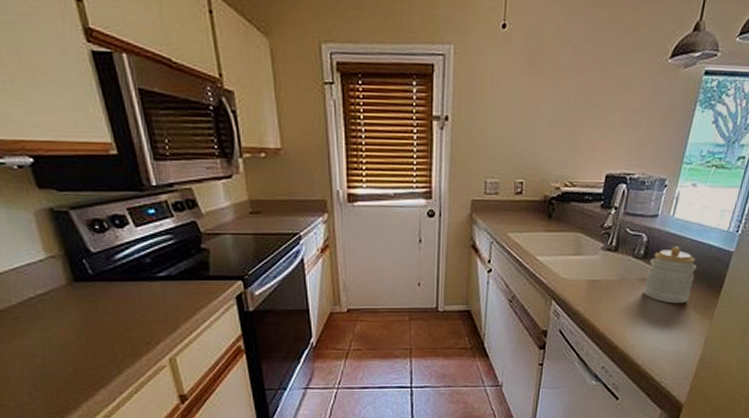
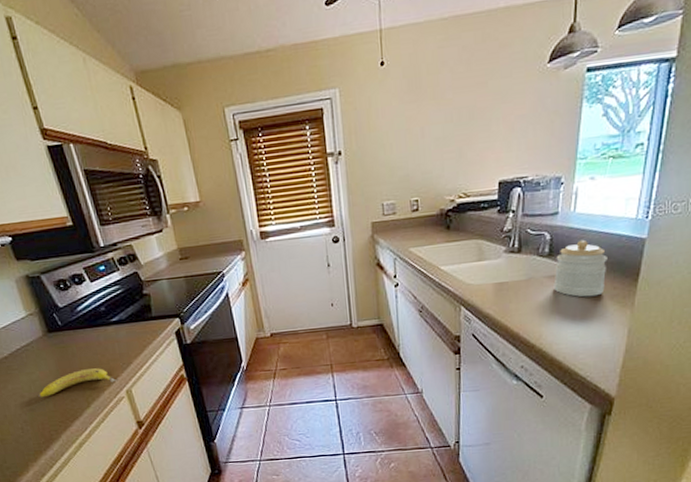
fruit: none [54,330,162,359] -> present [38,368,119,398]

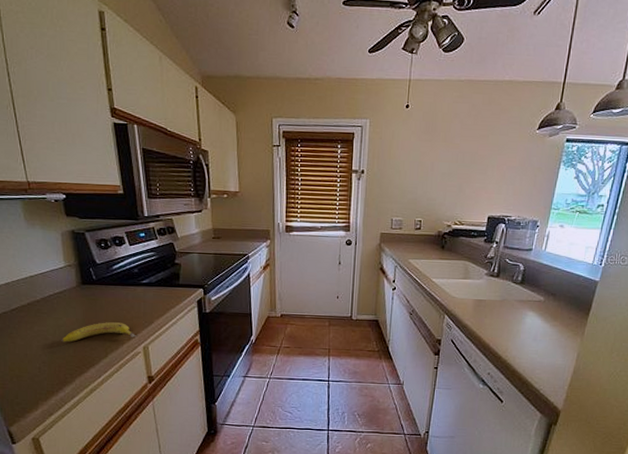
jar: present [553,239,607,297] -> none [522,274,567,323]

